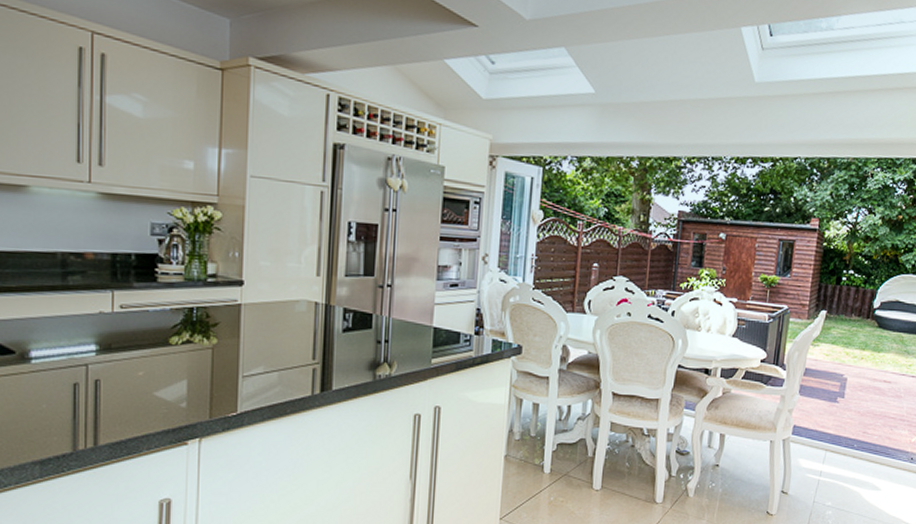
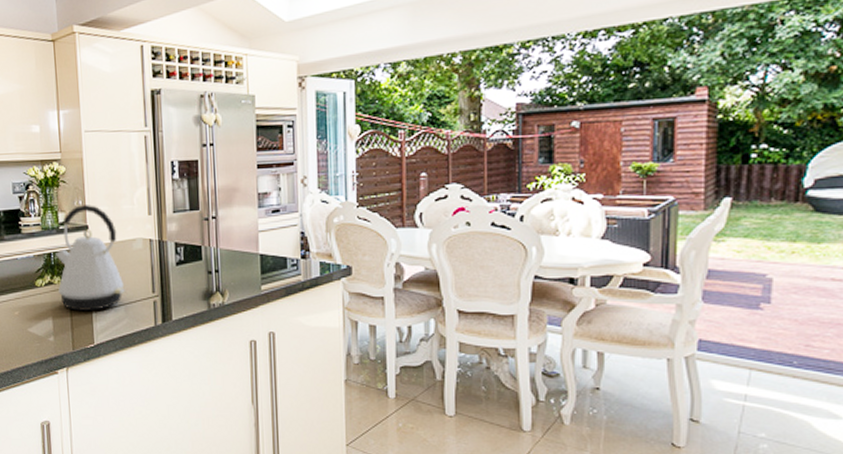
kettle: none [198,257,281,375] -> present [56,205,125,311]

